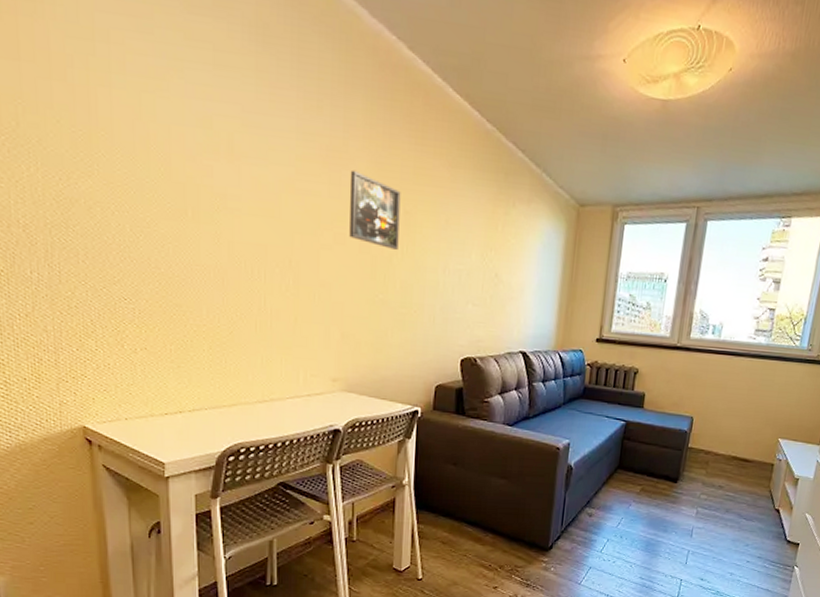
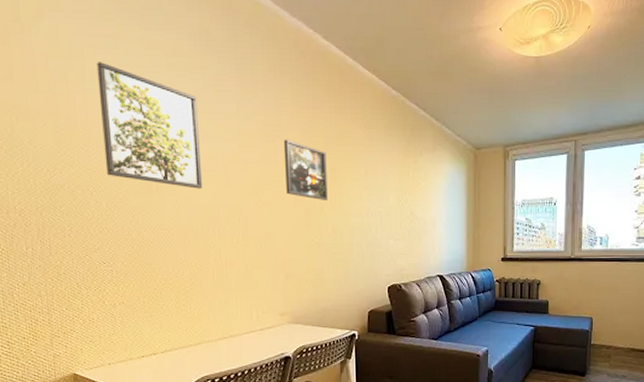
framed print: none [125,48,249,221] -> present [96,62,203,189]

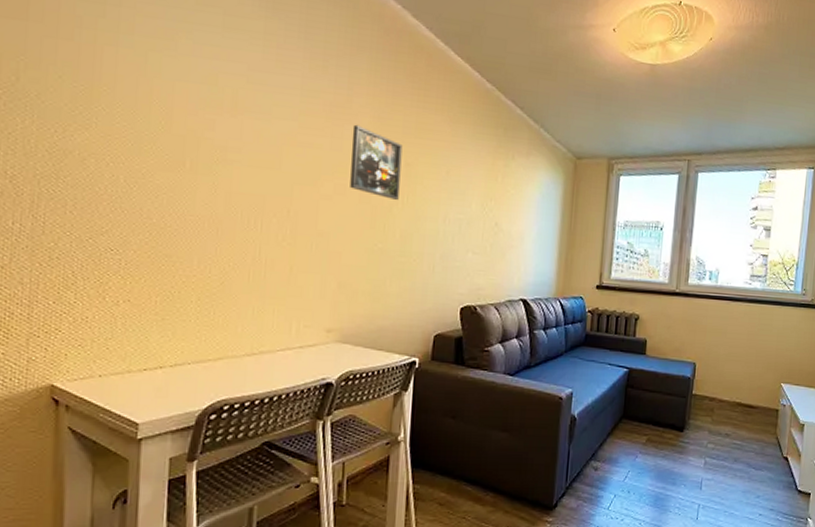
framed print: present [96,62,203,189] -> none [129,11,254,172]

